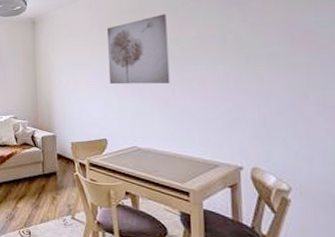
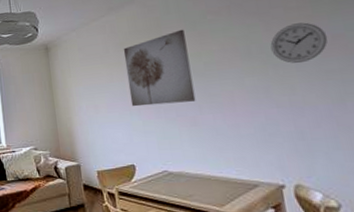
wall clock: none [245,16,300,55] -> present [270,22,328,64]

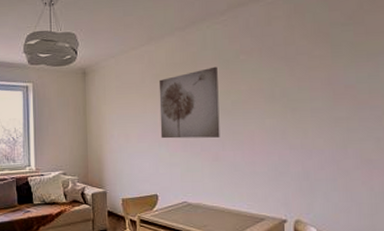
wall clock: present [270,22,328,64] -> none [292,71,341,110]

